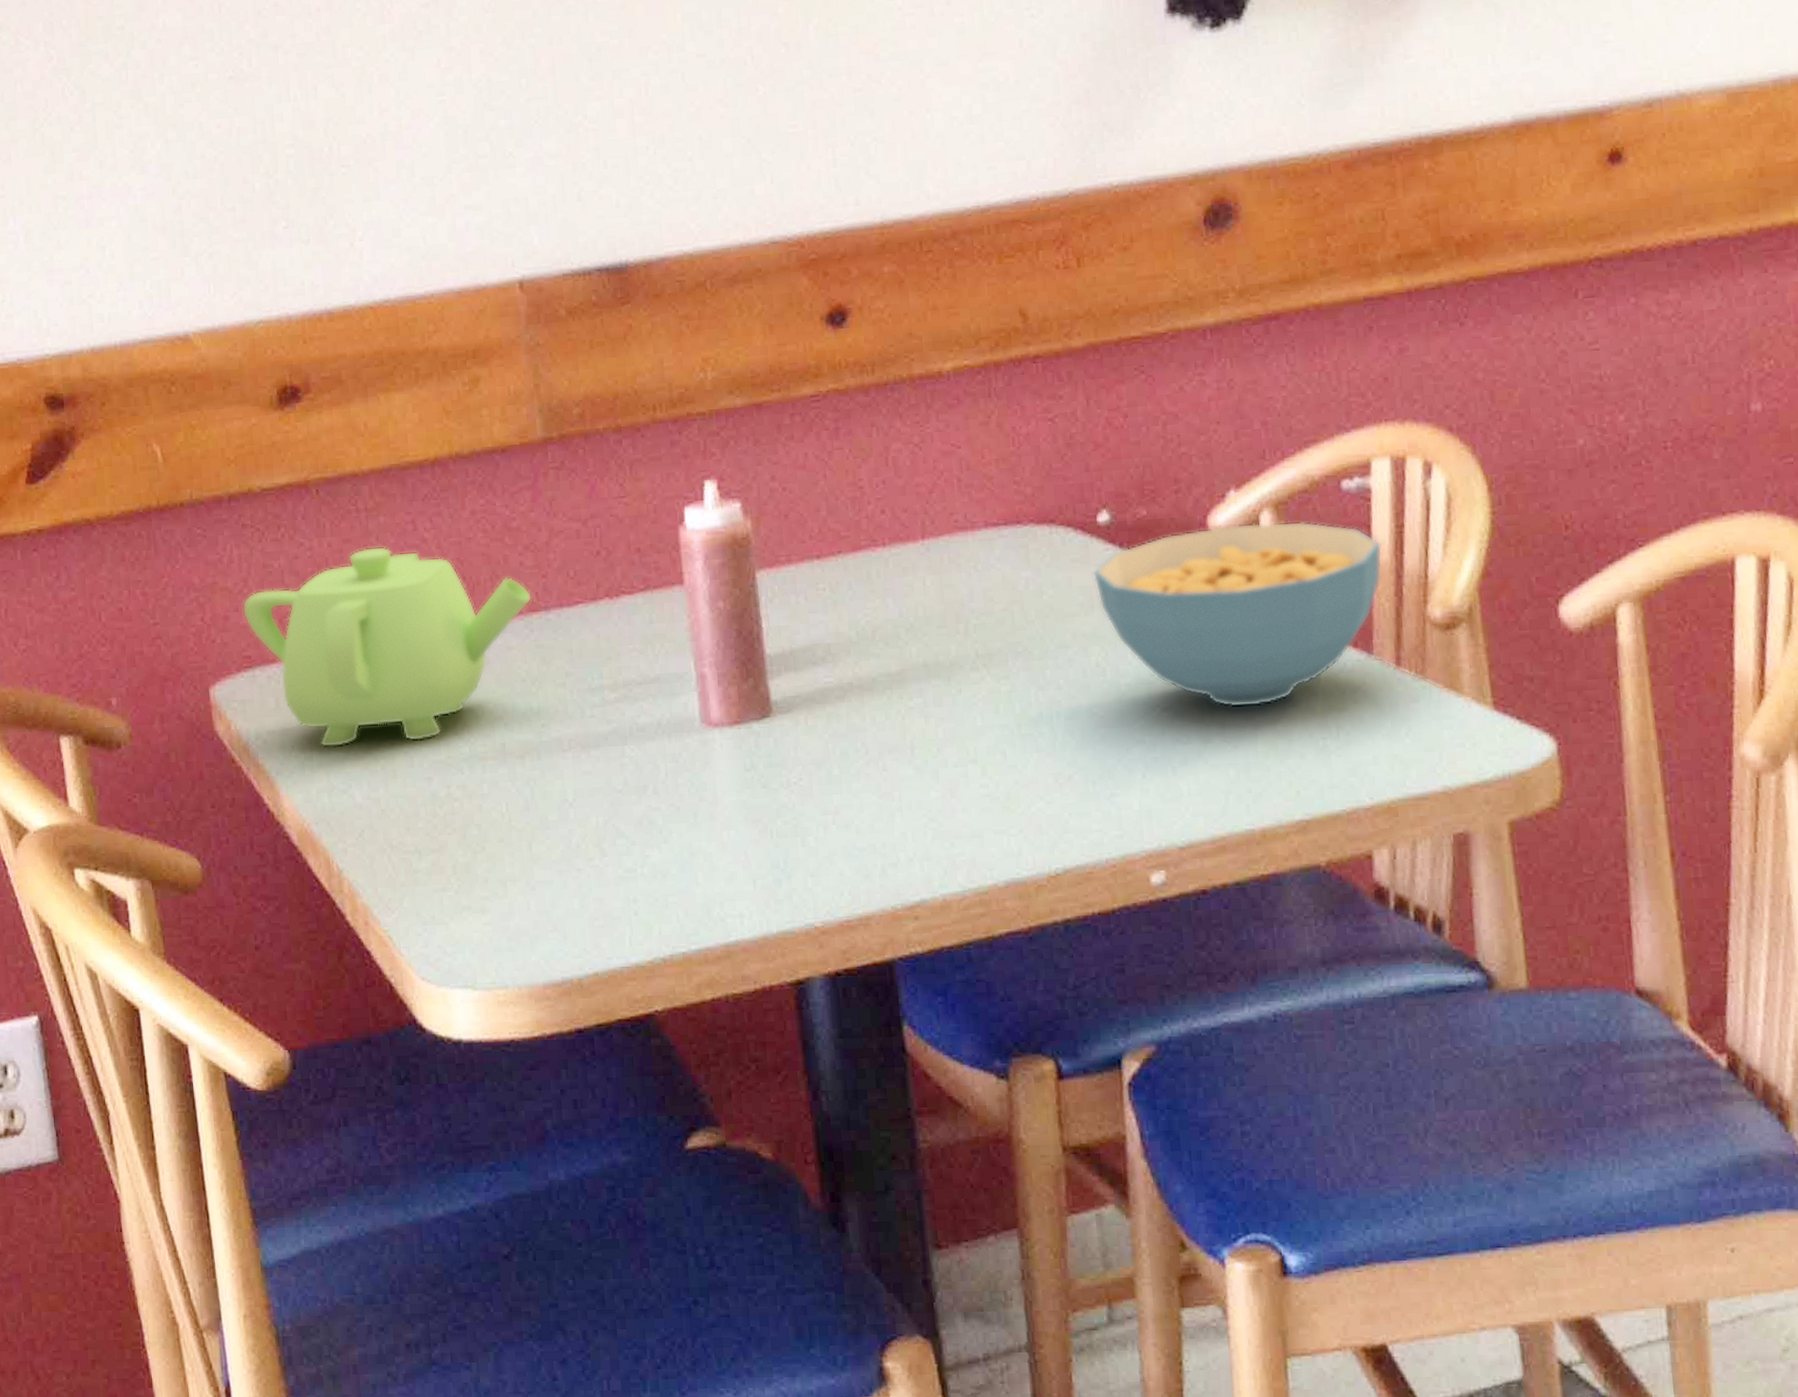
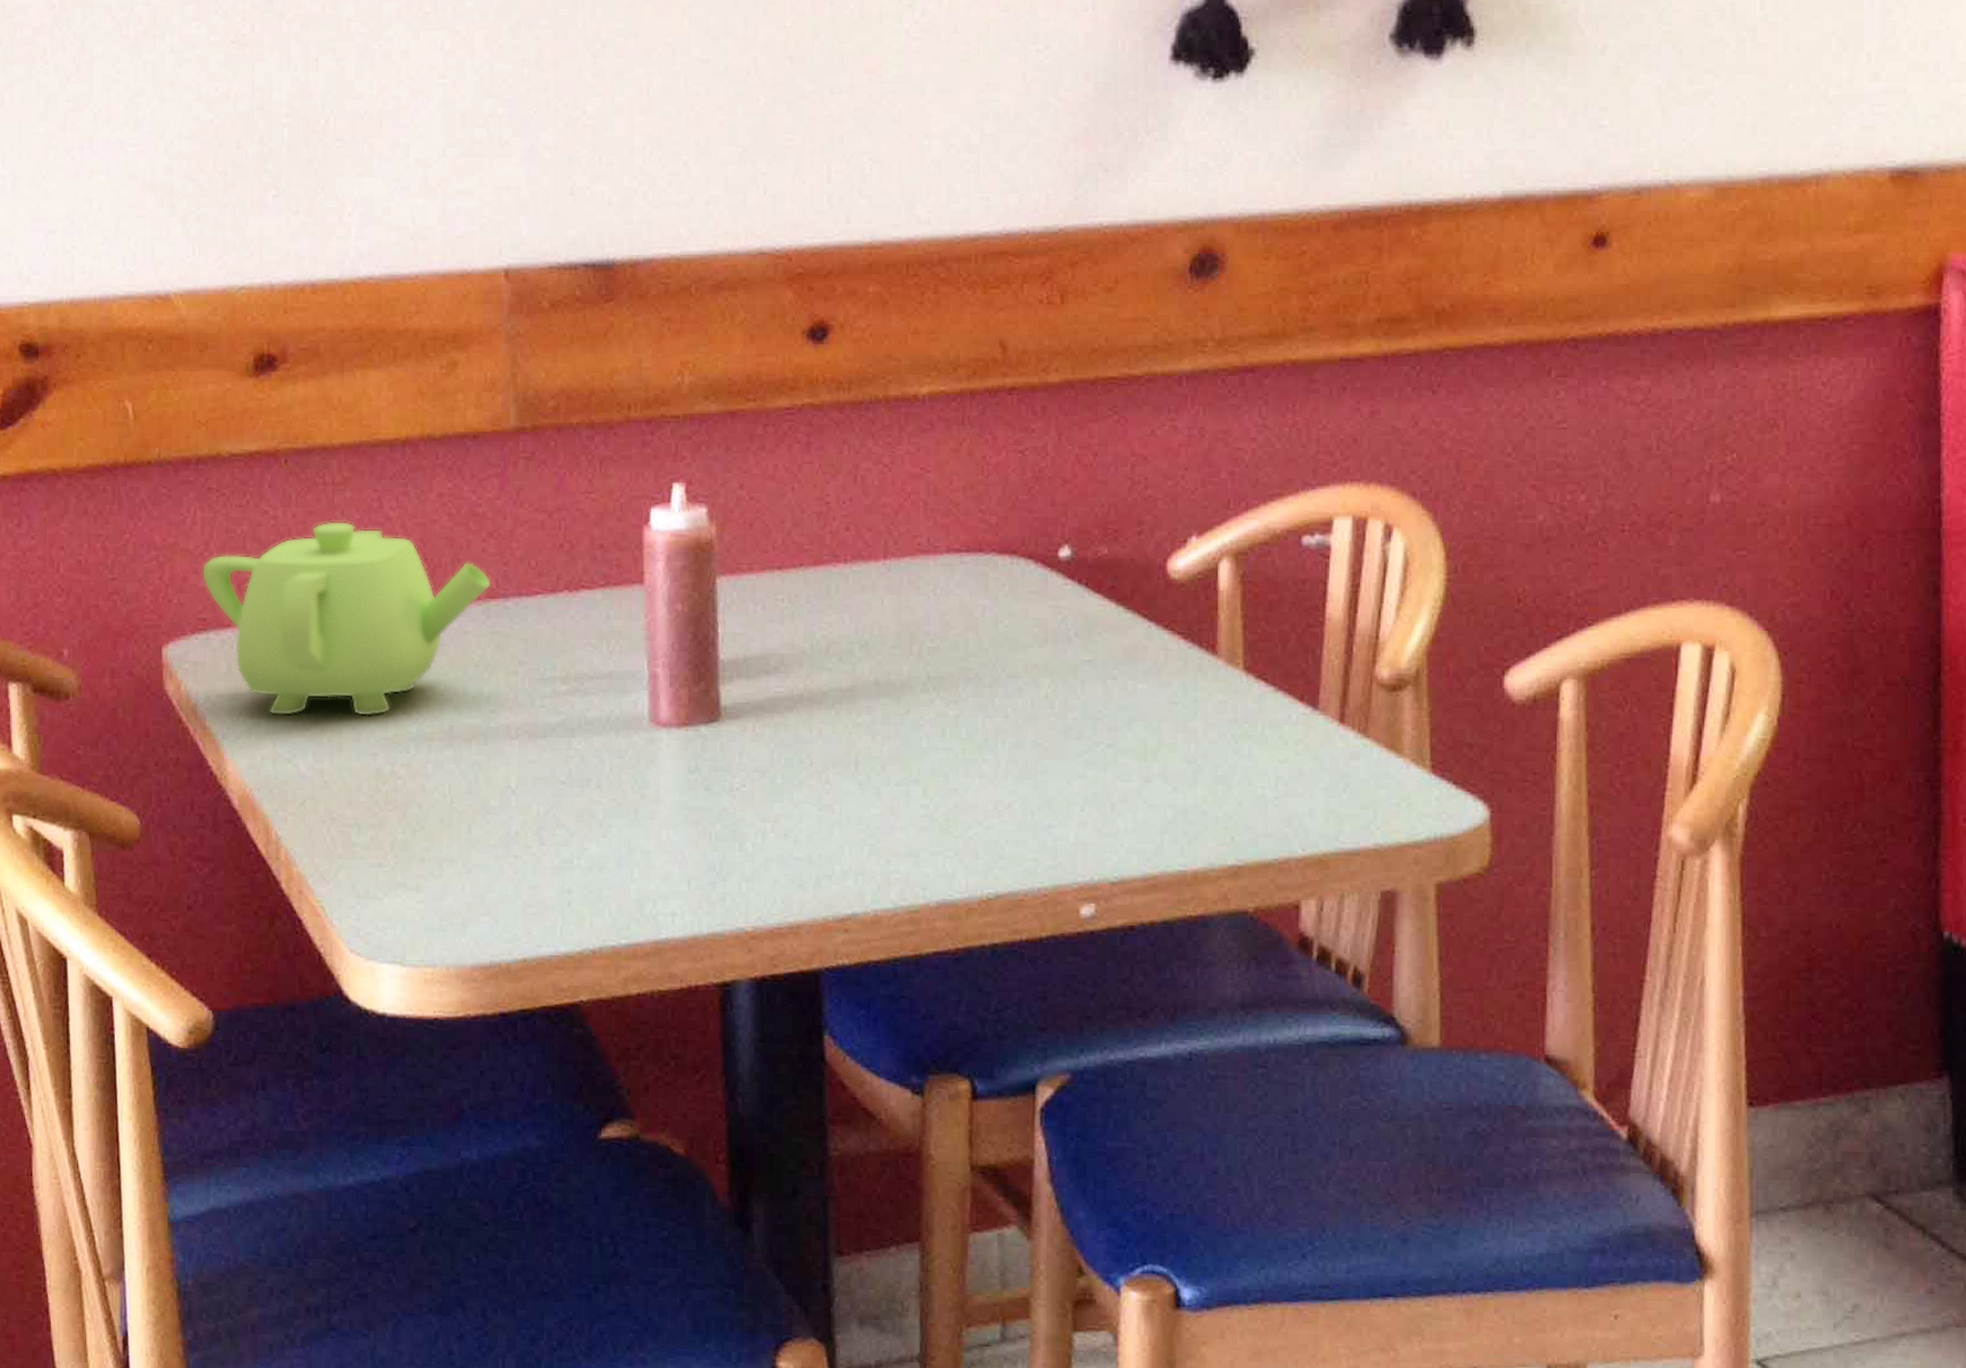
cereal bowl: present [1092,521,1383,708] -> none [1049,570,1337,751]

